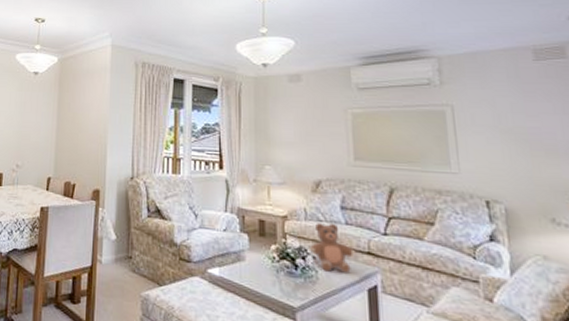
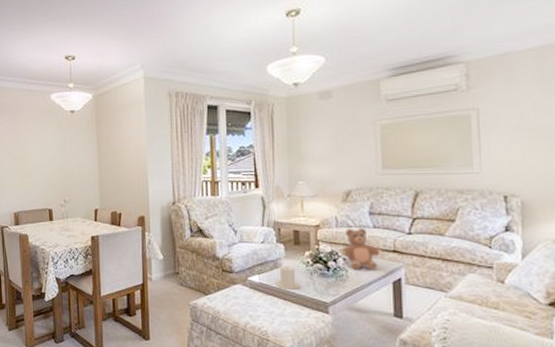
candle: none [238,259,265,288] -> present [276,266,300,289]

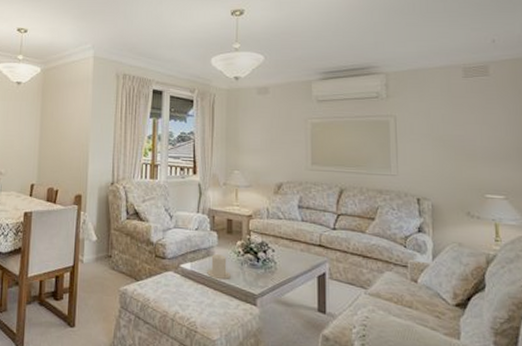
teddy bear: present [339,229,382,270] -> none [269,221,308,263]

